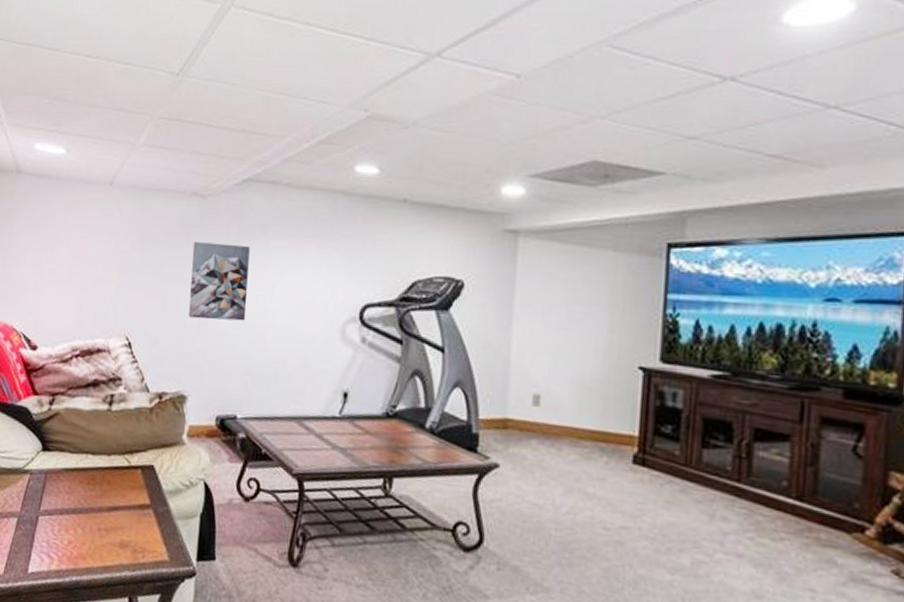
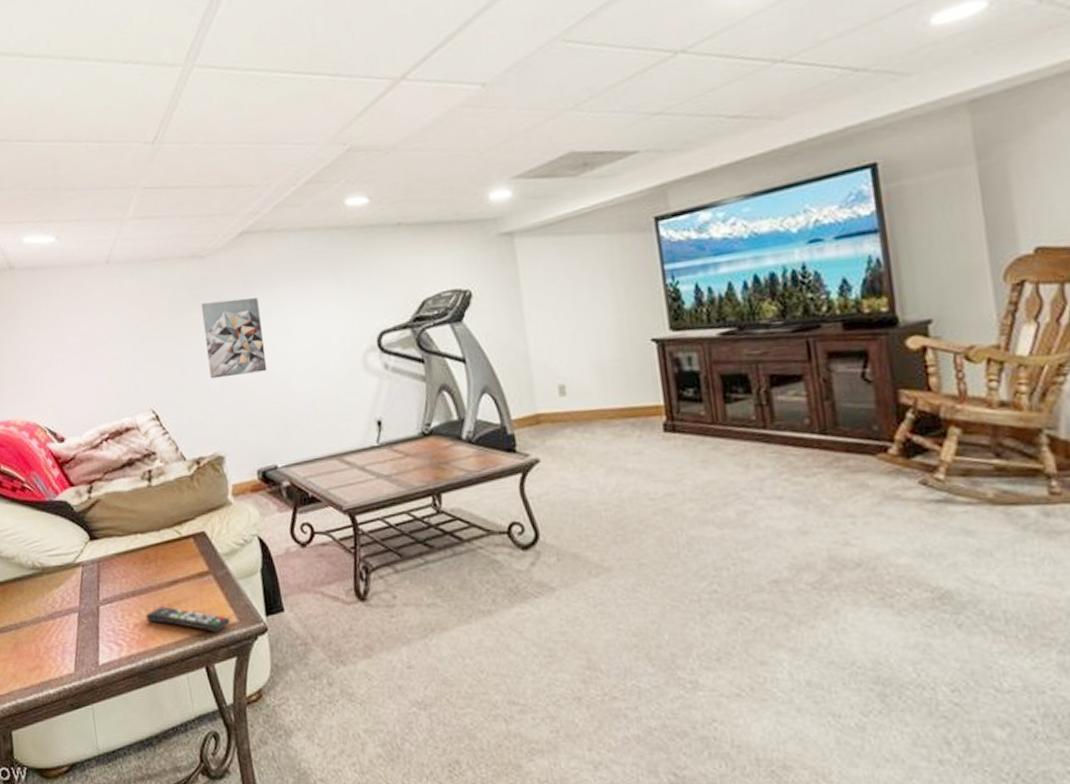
remote control: none [80,529,162,567] -> present [145,606,231,633]

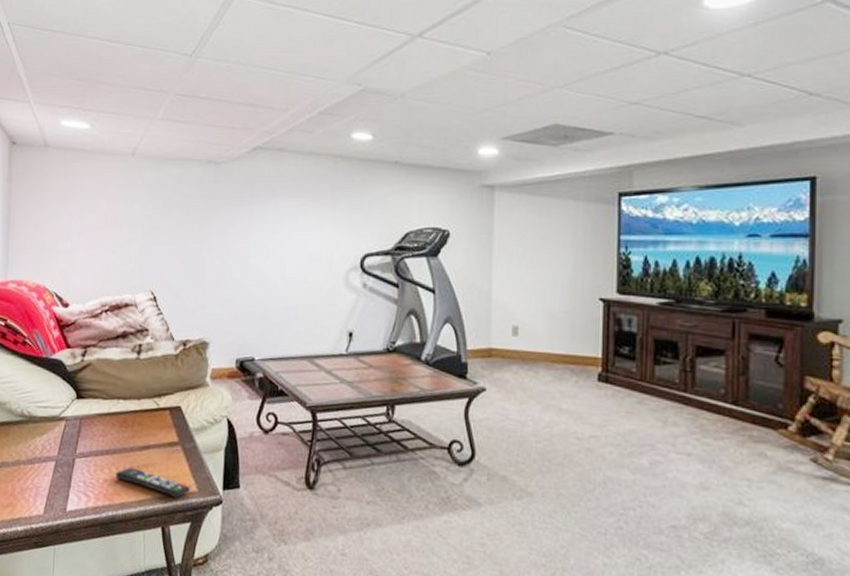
wall art: present [201,298,267,379] -> none [208,204,261,273]

